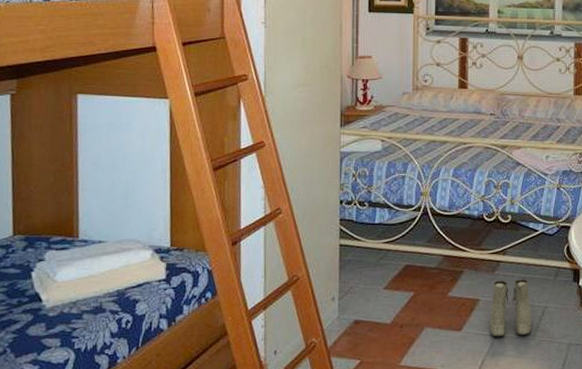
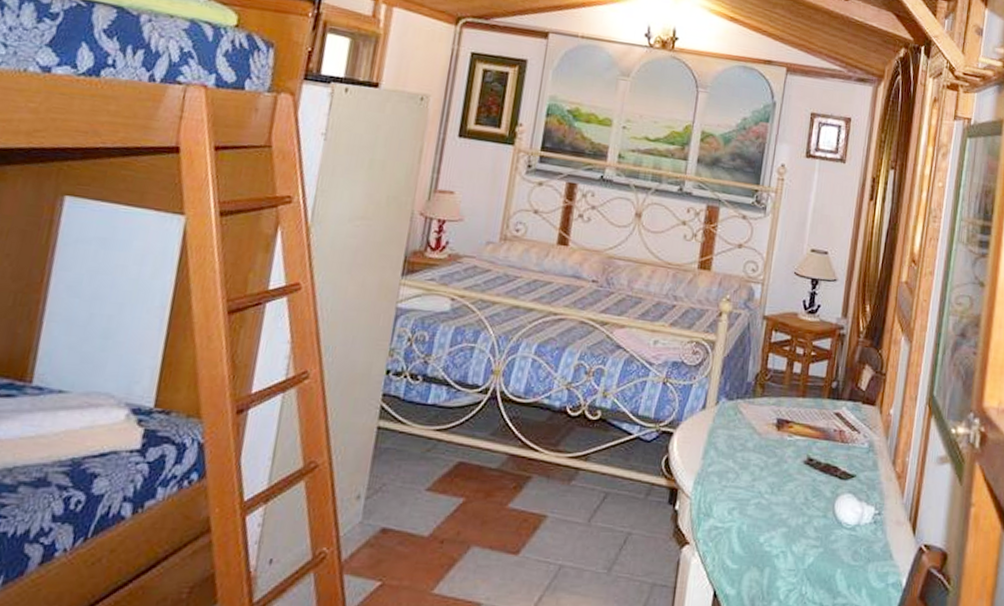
boots: present [490,279,532,337] -> none [554,493,612,568]

